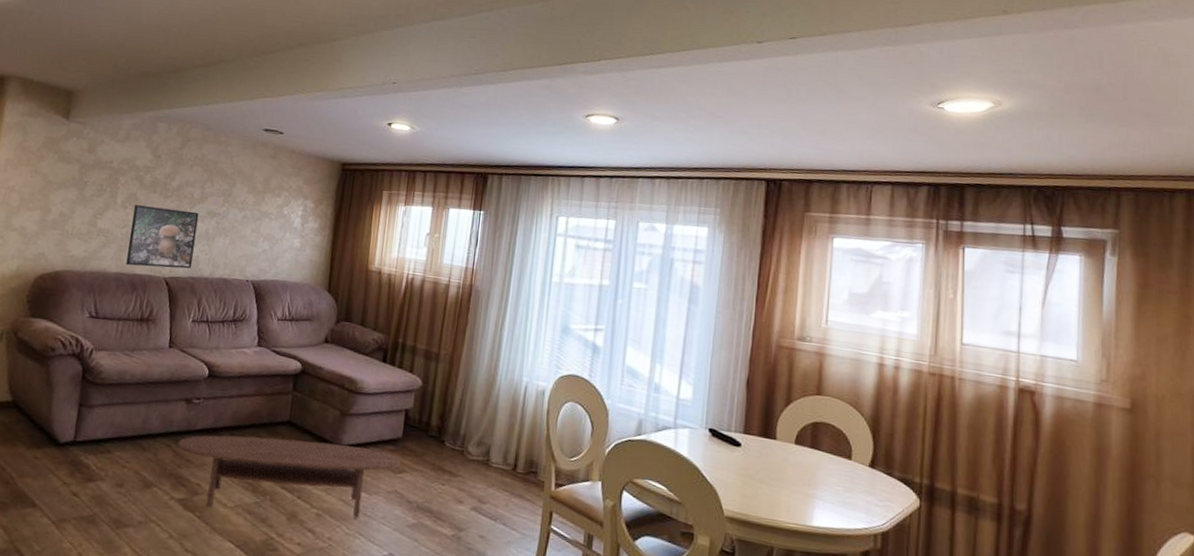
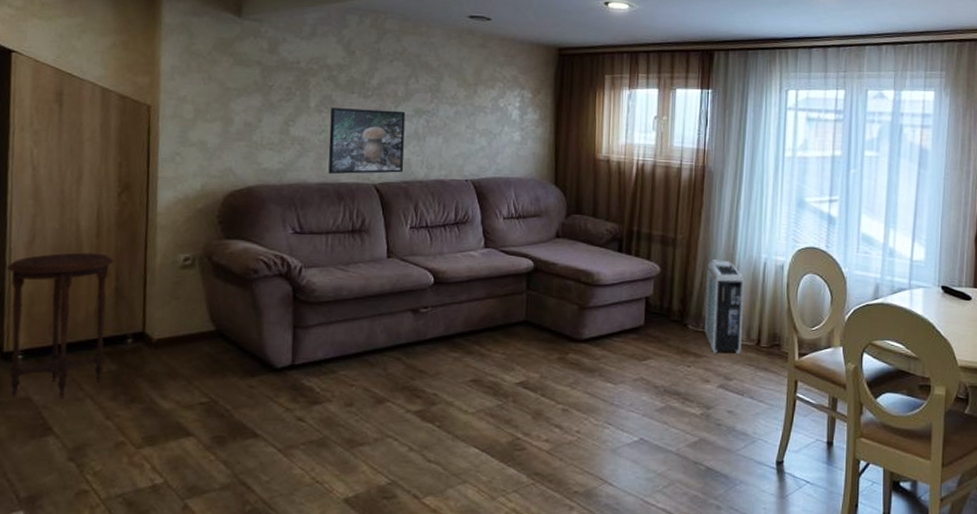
coffee table: present [178,435,401,519] -> none [408,338,645,416]
air purifier: none [461,378,505,477] -> present [705,259,745,354]

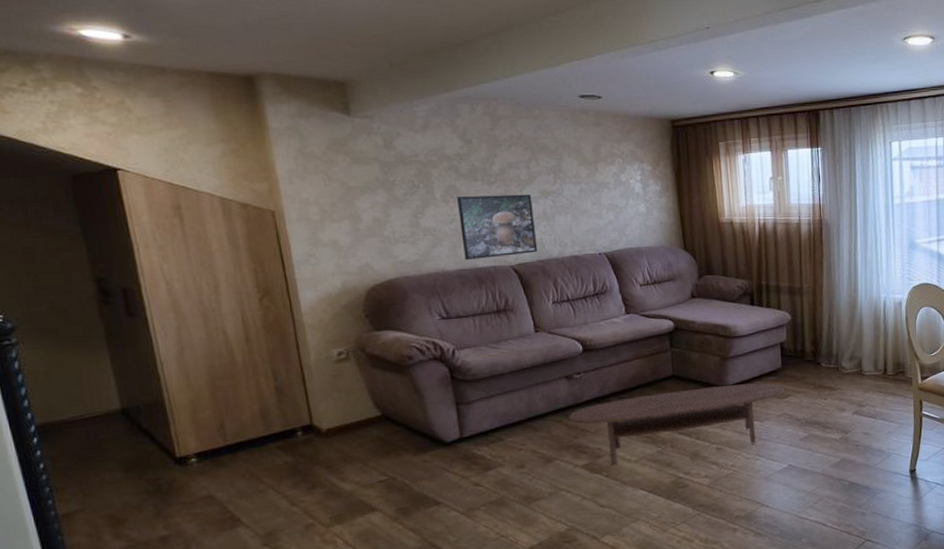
side table: present [6,252,114,398] -> none [161,356,280,497]
coffee table: none [408,338,645,416] -> present [569,383,784,466]
air purifier: present [705,259,745,354] -> none [833,302,870,385]

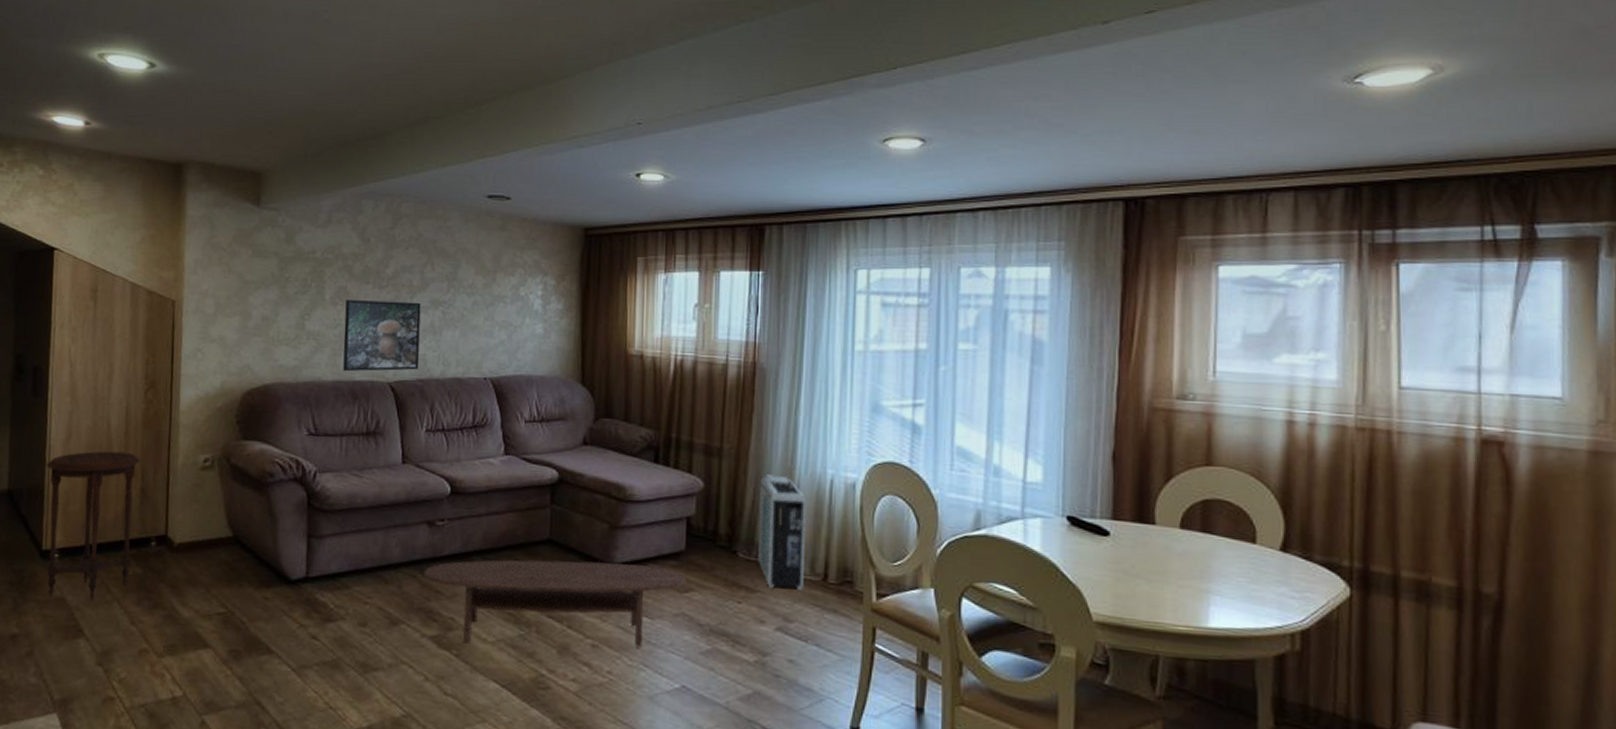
side table: none [161,356,280,497] -> present [46,451,140,600]
air purifier: none [833,302,870,385] -> present [758,474,807,590]

